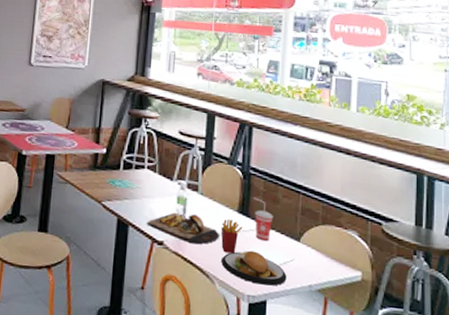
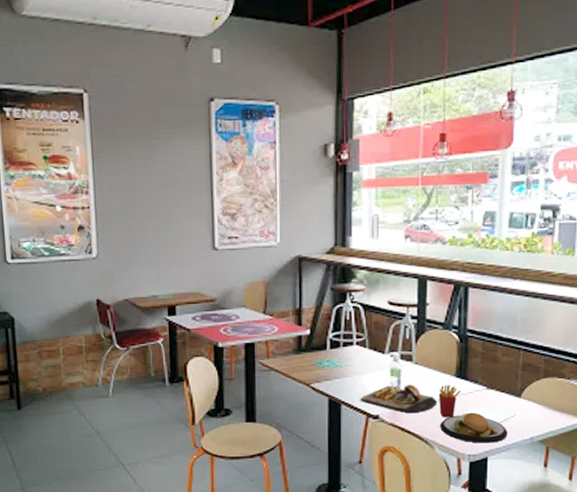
beverage cup: present [253,196,274,241] -> none [471,359,493,401]

